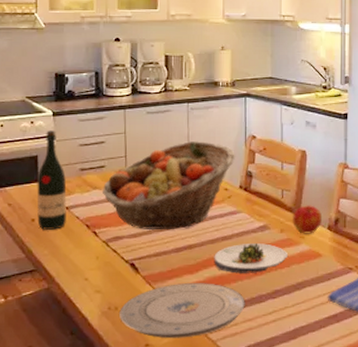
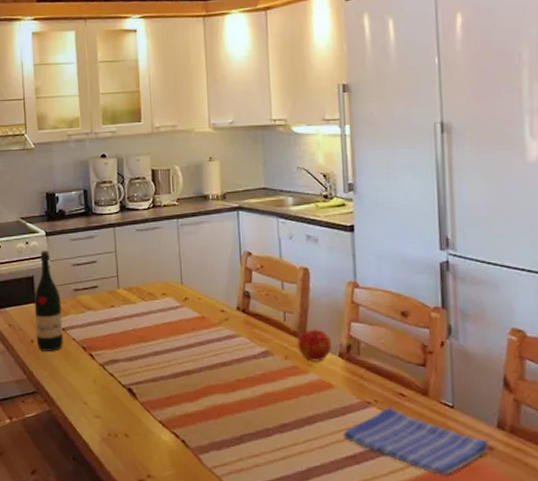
fruit basket: present [103,140,236,231] -> none [97,258,231,354]
plate: present [119,283,245,339] -> none [119,412,250,471]
salad plate: present [214,243,289,274] -> none [213,371,296,404]

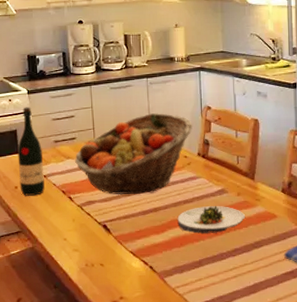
fruit basket: none [97,258,231,354] -> present [75,112,194,195]
salad plate: none [213,371,296,404] -> present [177,206,246,234]
apple: present [298,329,332,362] -> none [248,170,277,197]

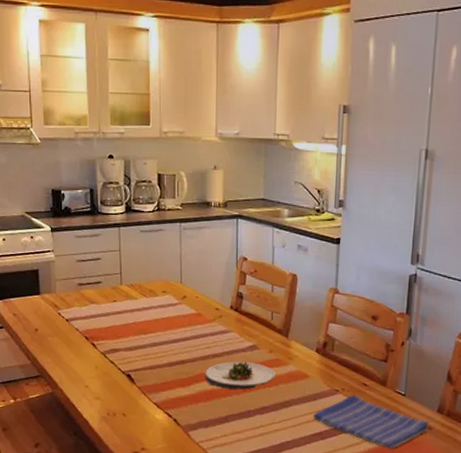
wine bottle: present [17,107,45,196] -> none [38,246,67,340]
fruit basket: present [75,112,194,195] -> none [100,260,227,346]

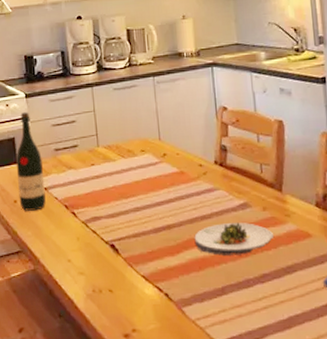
wine bottle: none [38,246,67,340] -> present [16,112,46,211]

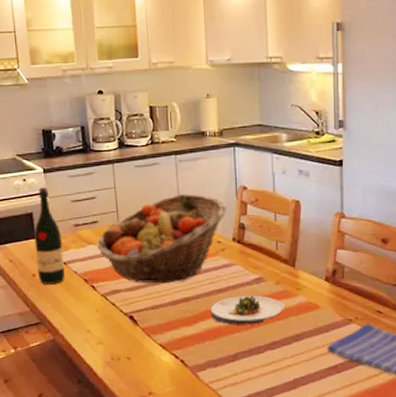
fruit basket: none [77,115,208,210] -> present [97,193,228,284]

